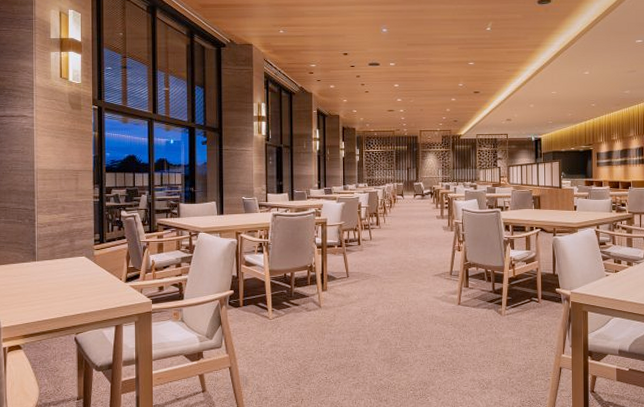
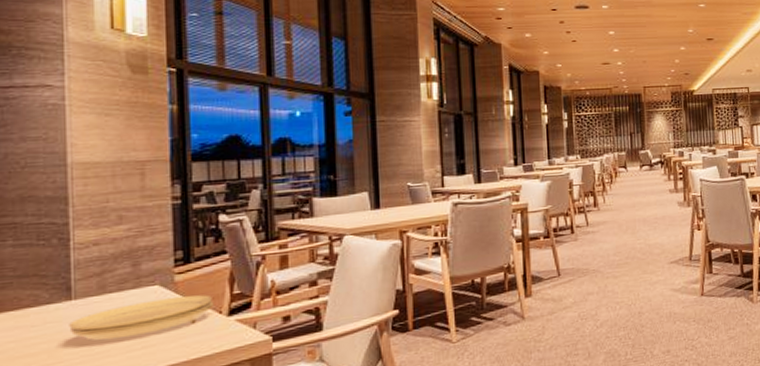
plate: none [34,266,117,290] -> present [69,295,214,341]

